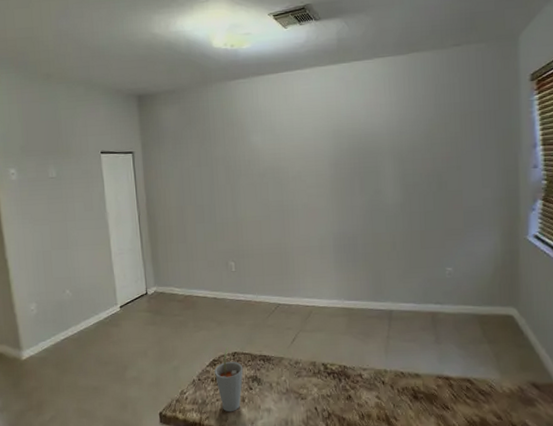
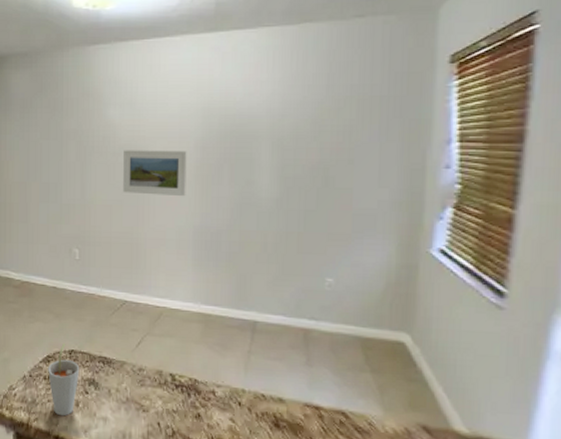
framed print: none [268,168,324,209] -> present [123,150,187,197]

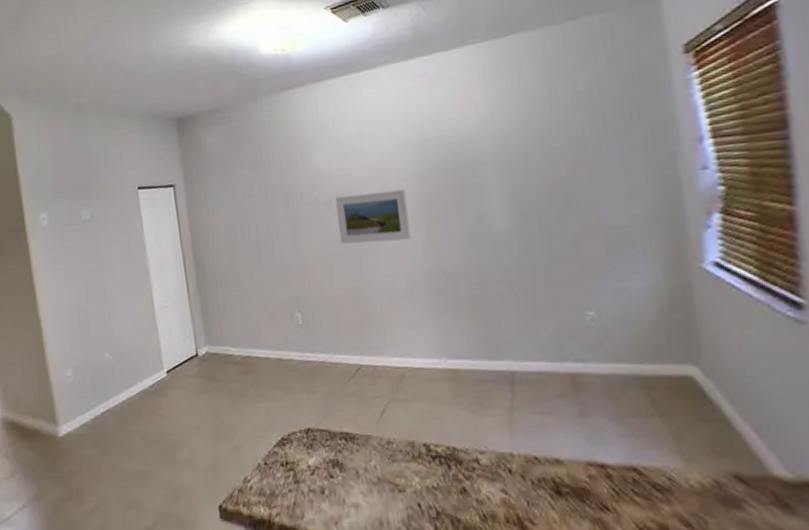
cup: present [48,342,80,416] -> none [284,421,321,508]

